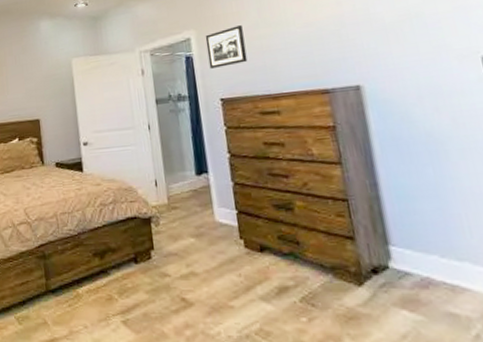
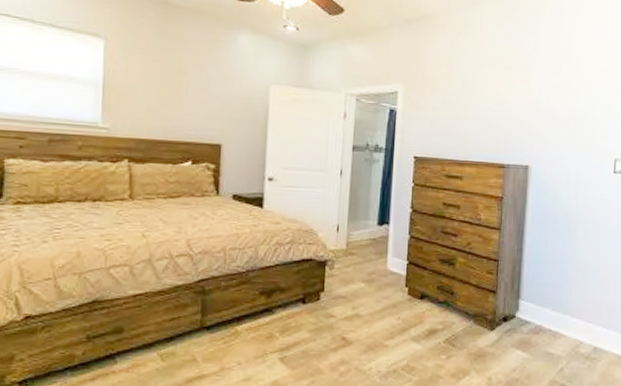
picture frame: present [205,25,248,69] -> none [410,90,447,127]

